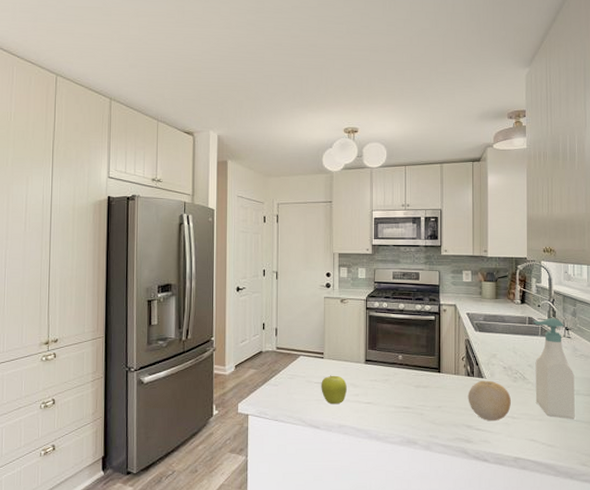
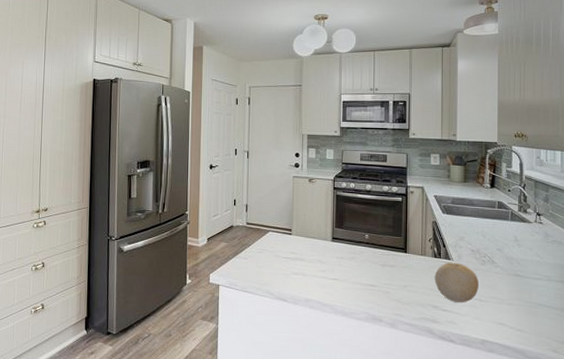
fruit: present [321,375,347,404] -> none [289,251,314,279]
soap bottle: present [533,318,575,420] -> none [502,203,546,306]

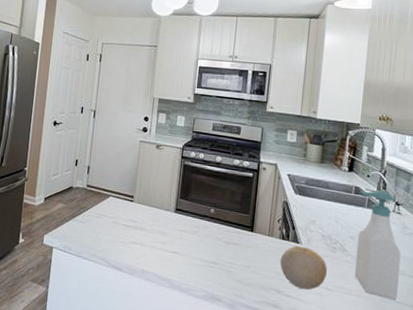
soap bottle: none [502,203,546,306] -> present [354,190,401,301]

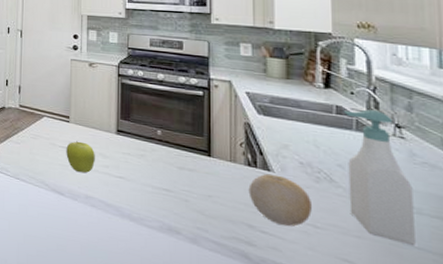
fruit: none [127,219,154,249] -> present [66,141,95,173]

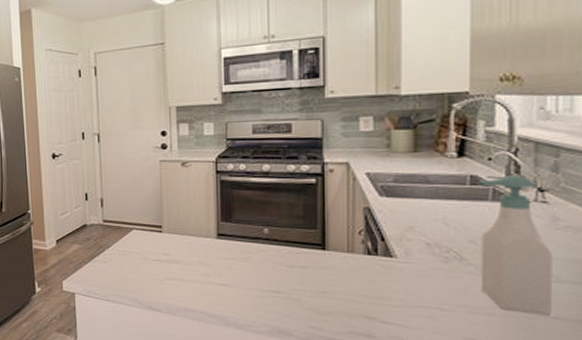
fruit: present [66,141,95,173] -> none [160,252,194,284]
fruit: present [248,173,312,227] -> none [368,260,438,313]

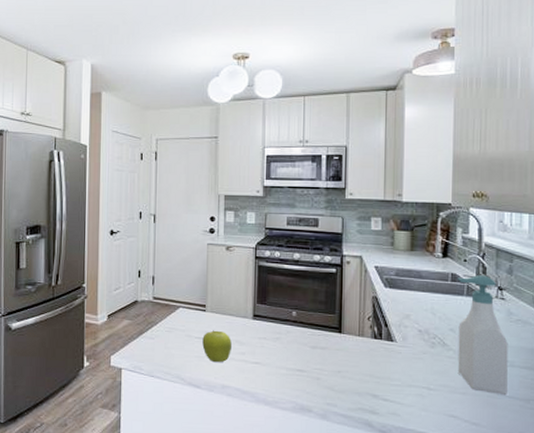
fruit: none [160,252,194,284] -> present [202,330,232,362]

